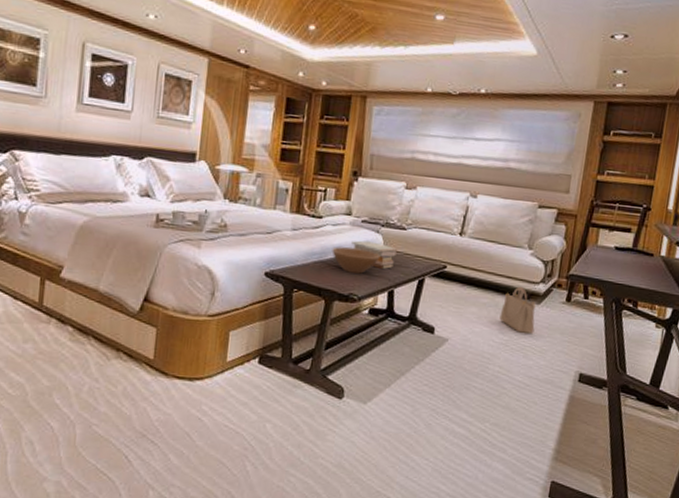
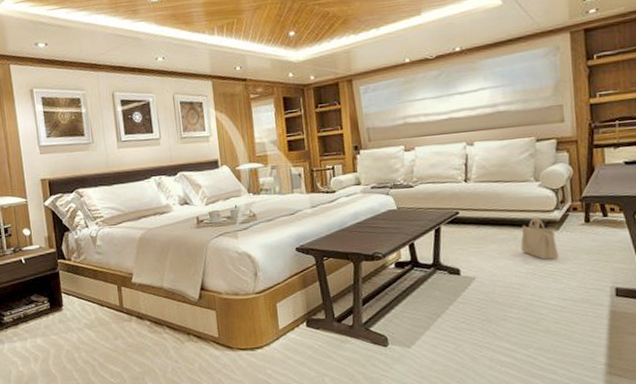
bowl: present [332,247,380,274] -> none [350,211,395,235]
books: present [351,240,397,270] -> none [366,203,409,227]

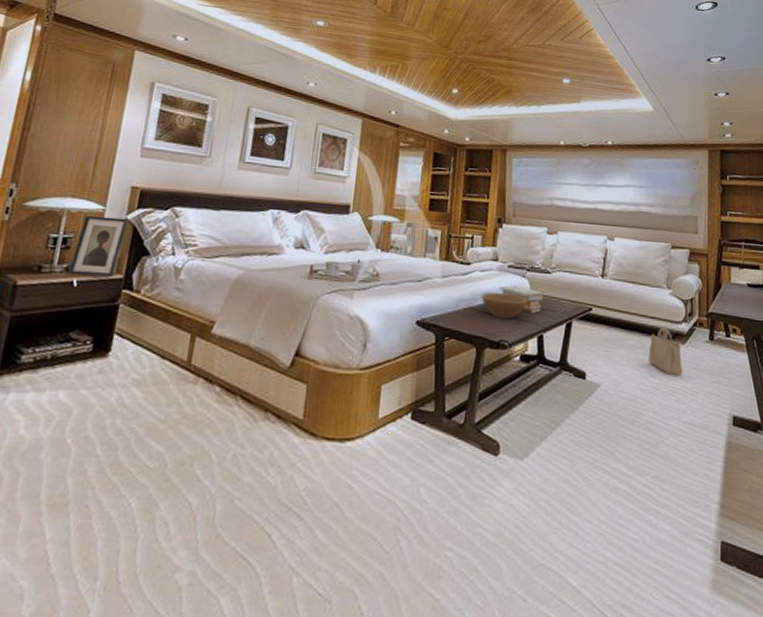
picture frame: none [14,205,49,254] -> present [67,215,129,277]
bowl: none [350,211,395,235] -> present [481,292,528,319]
books: none [366,203,409,227] -> present [499,285,543,315]

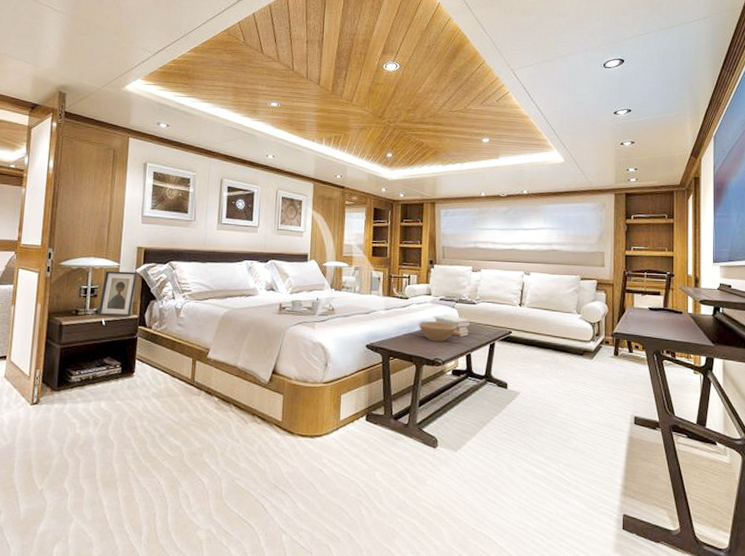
handbag: present [648,326,683,375] -> none [560,345,591,384]

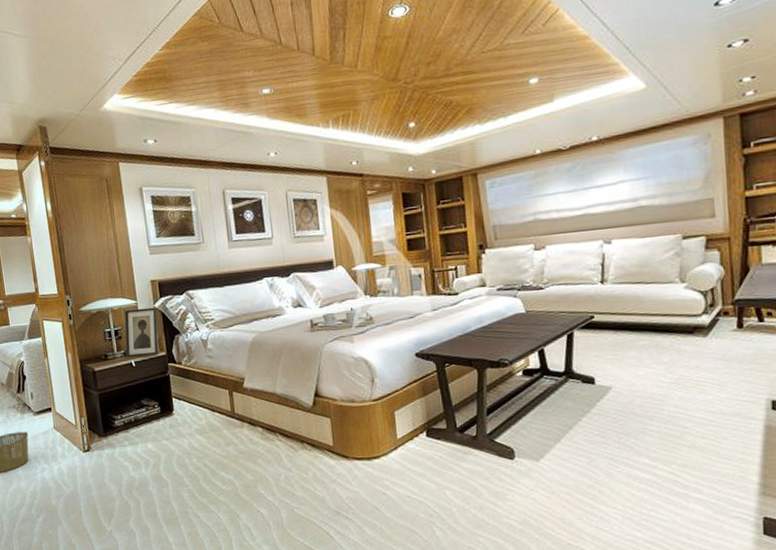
bowl: present [418,321,457,342] -> none [474,315,523,340]
books: present [433,315,470,338] -> none [491,306,539,332]

